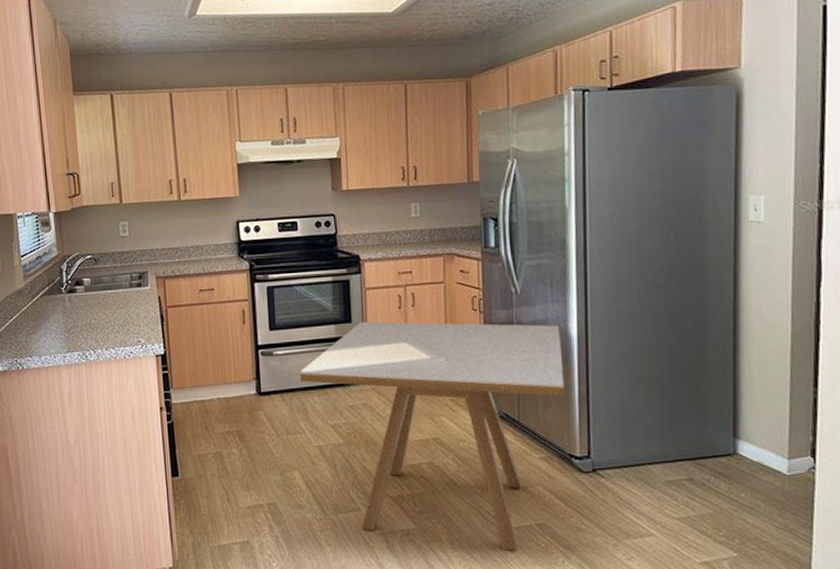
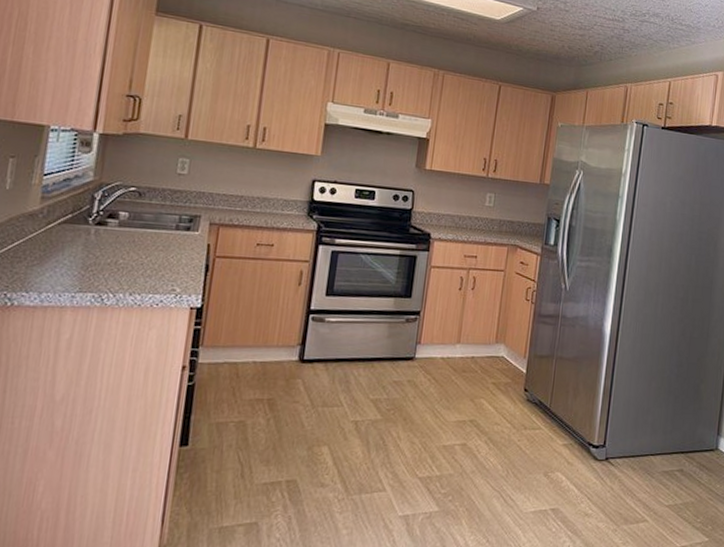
dining table: present [300,321,565,551] -> none [348,298,597,535]

